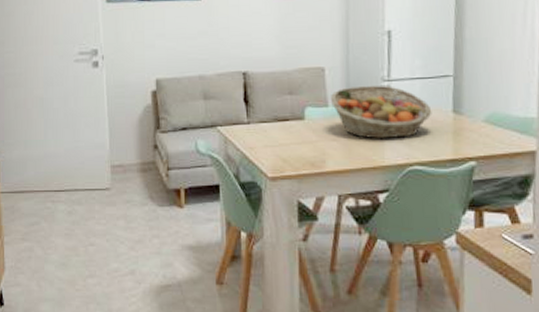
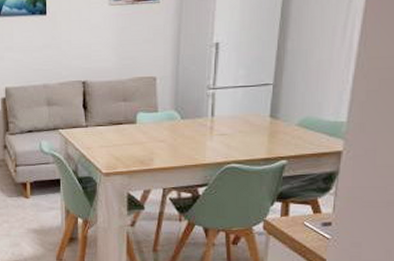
fruit basket: present [330,85,432,139] -> none [160,92,251,141]

